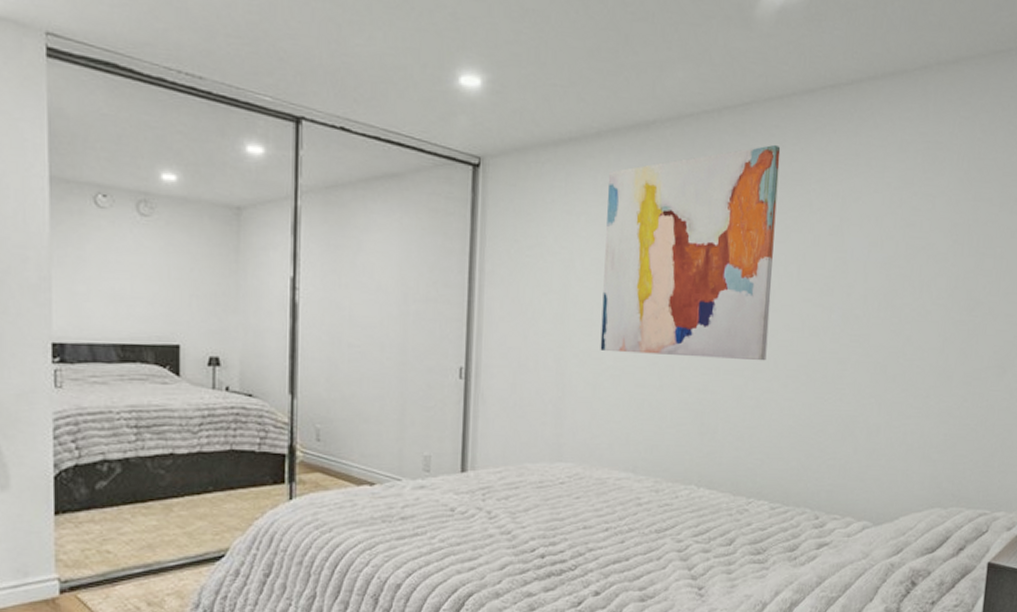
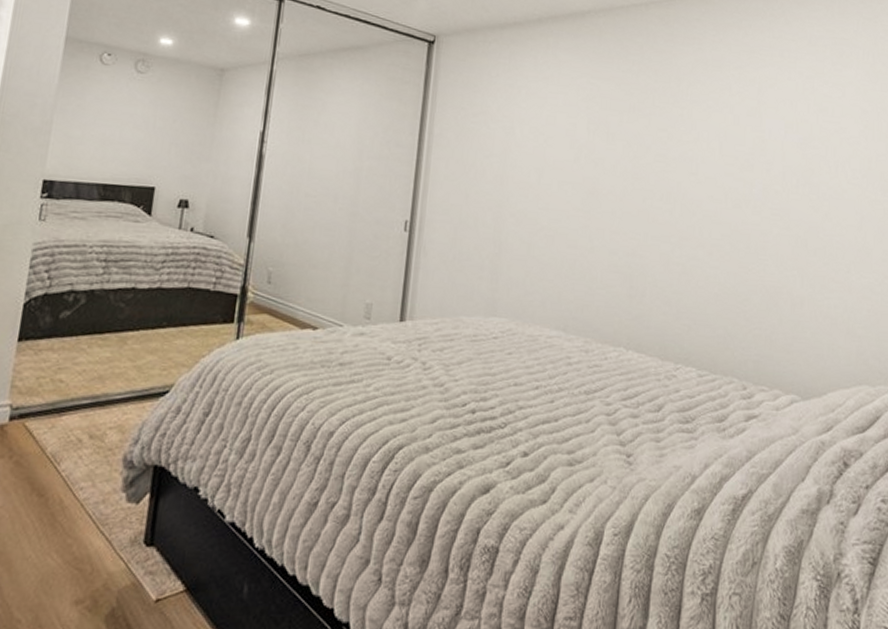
wall art: present [600,144,781,361] -> none [535,35,702,229]

